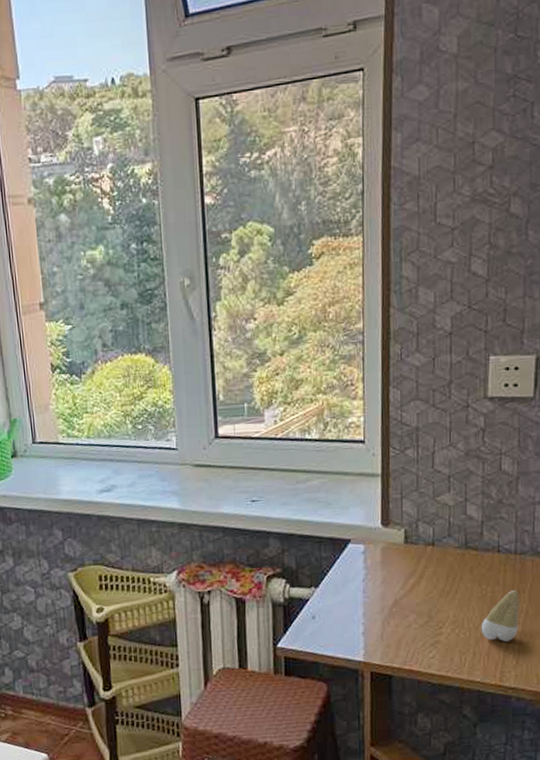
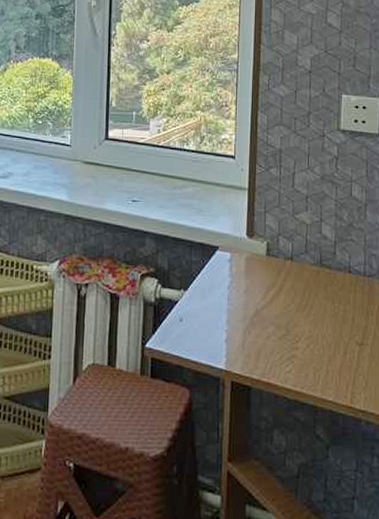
tooth: present [481,590,520,641] -> none [333,311,369,362]

